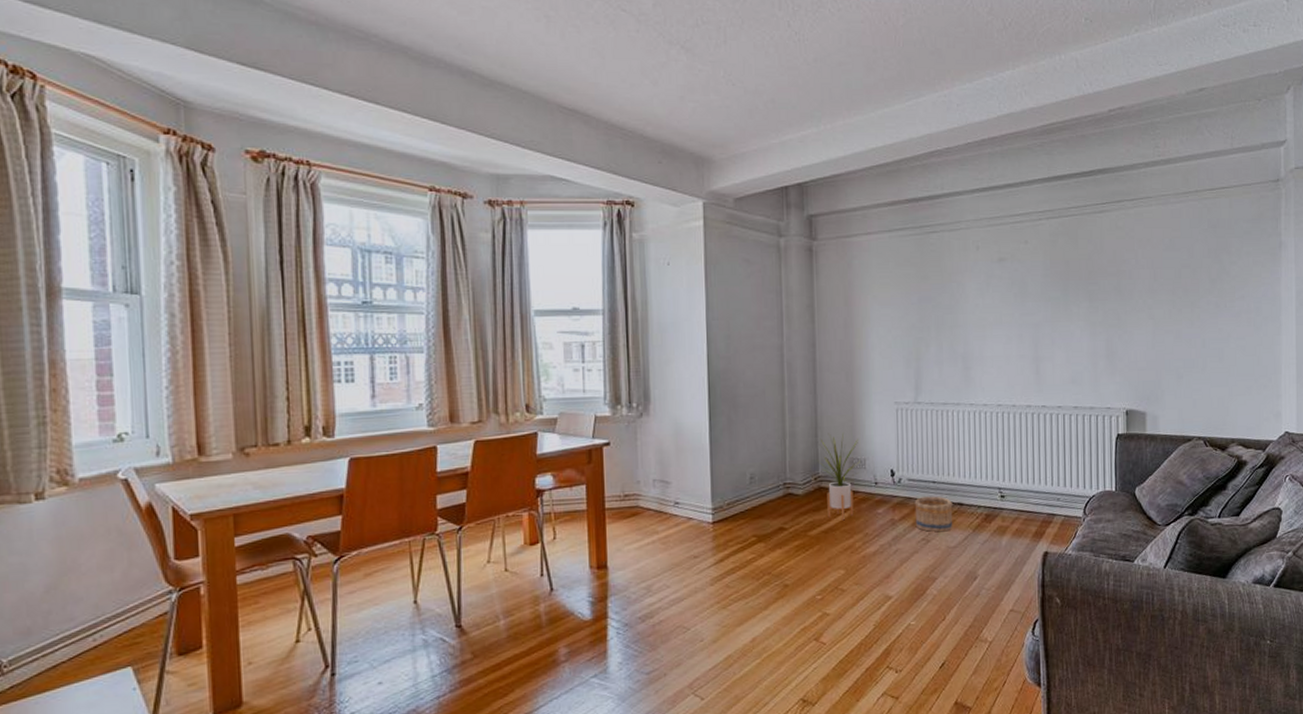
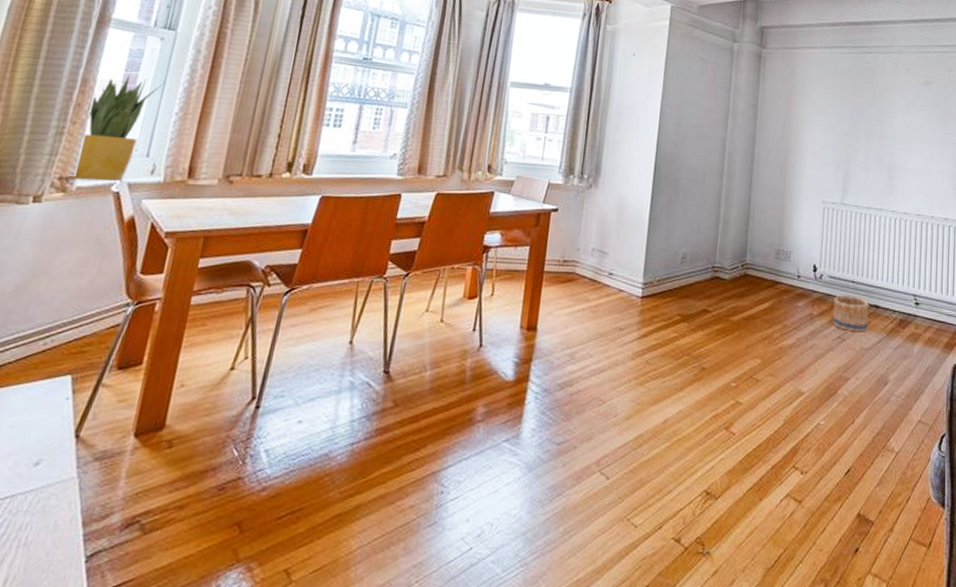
planter: none [50,352,143,472] -> present [54,76,163,182]
house plant: present [818,432,860,521] -> none [746,223,786,310]

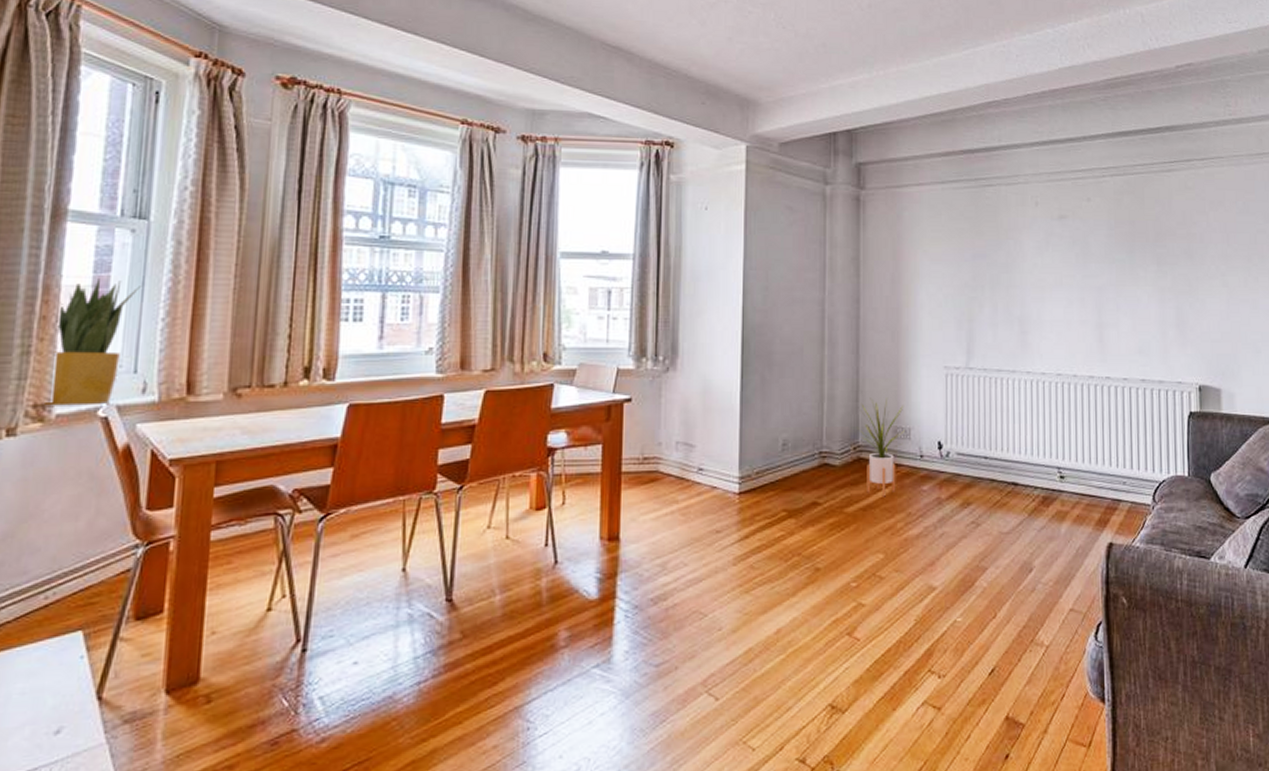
house plant: none [746,223,786,310] -> present [858,397,905,497]
basket: present [832,295,869,333] -> none [964,473,1006,515]

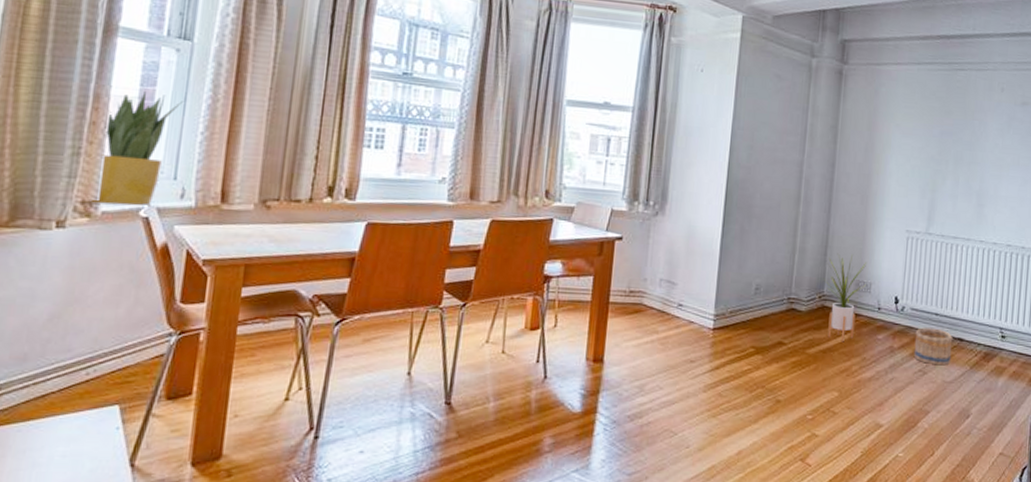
basket: none [964,473,1006,515] -> present [913,327,953,366]

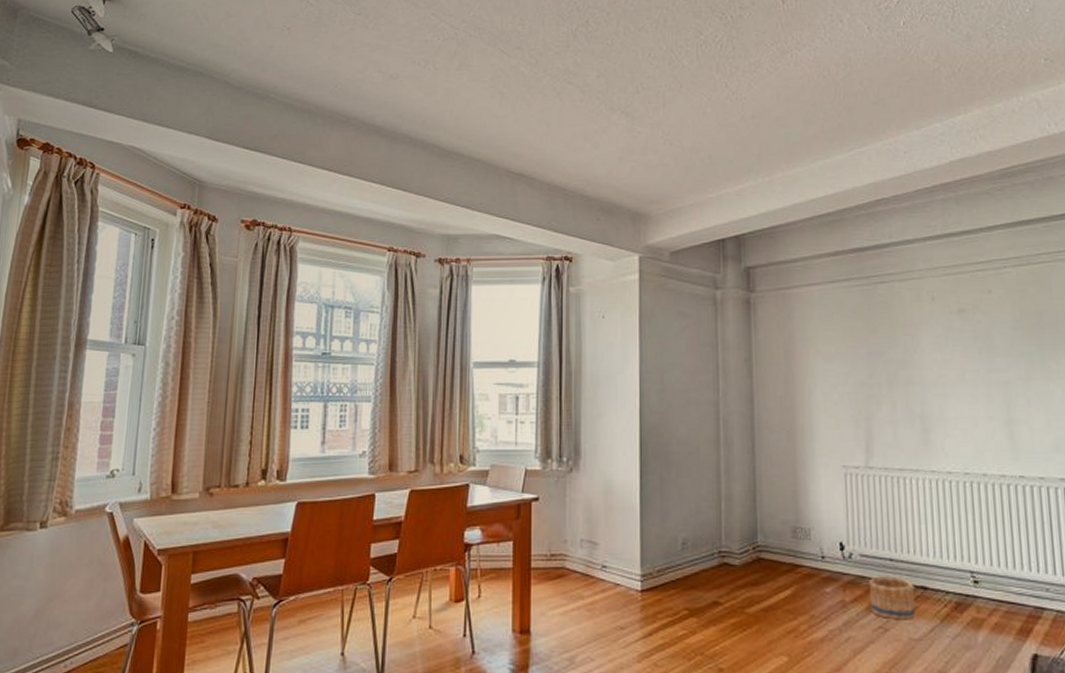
planter: present [76,91,184,206] -> none [55,396,140,503]
house plant: present [824,253,866,342] -> none [756,497,804,598]

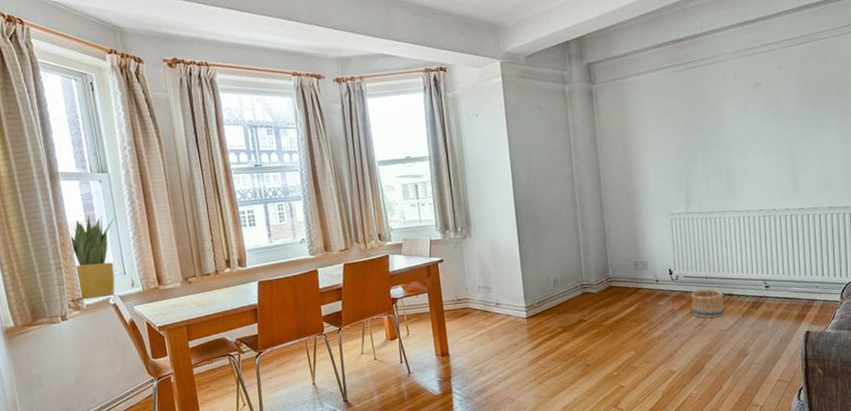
planter: none [55,396,140,503] -> present [68,215,115,301]

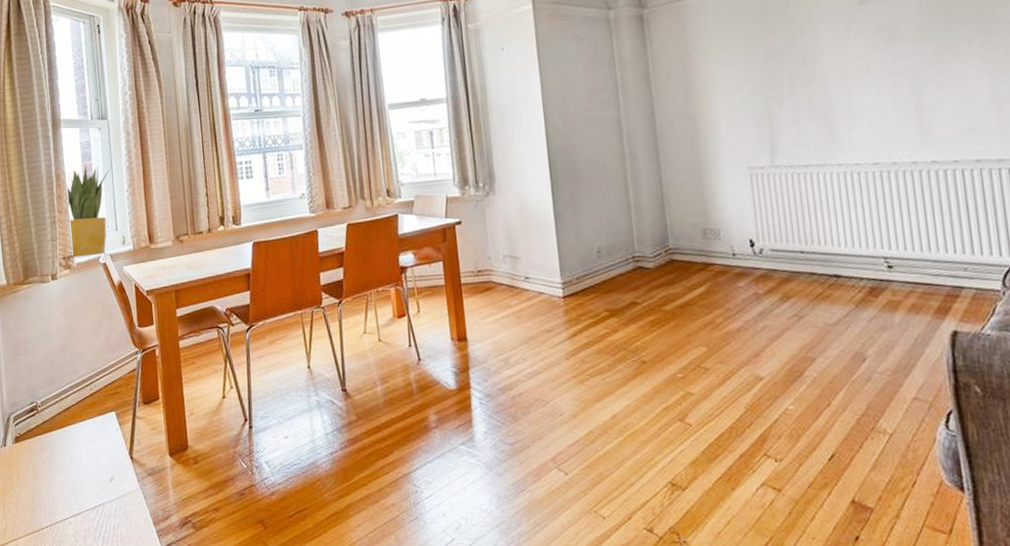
basket: present [690,289,725,319] -> none [781,267,830,308]

